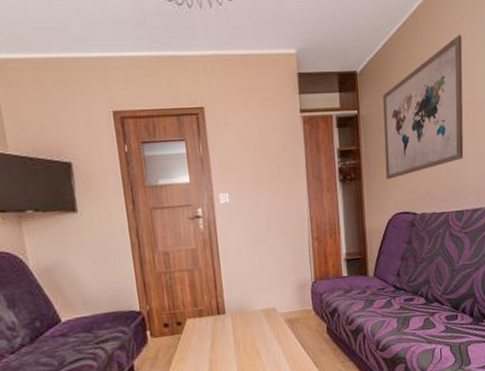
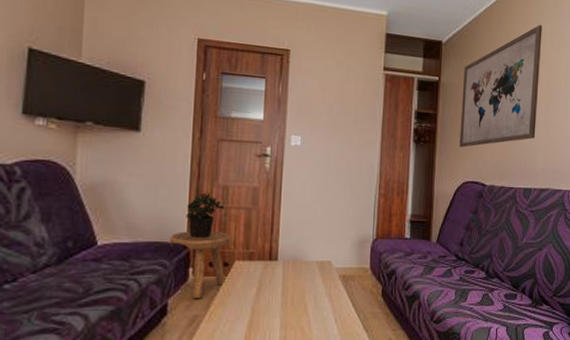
stool: none [124,294,182,358] -> present [170,230,231,299]
potted plant: none [133,260,169,305] -> present [186,192,225,239]

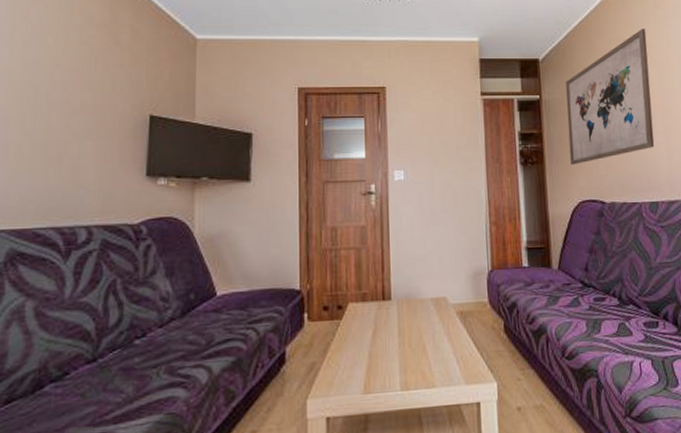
stool: present [170,230,231,299] -> none [284,273,343,346]
potted plant: present [186,192,225,239] -> none [298,235,334,283]

